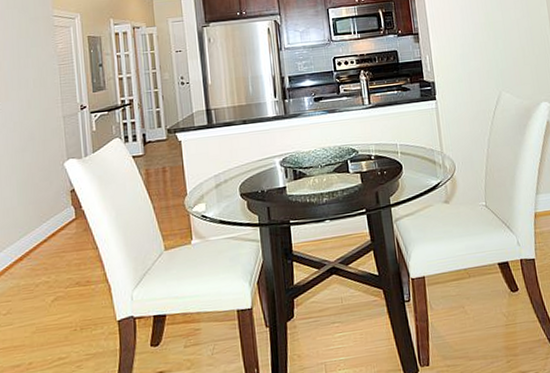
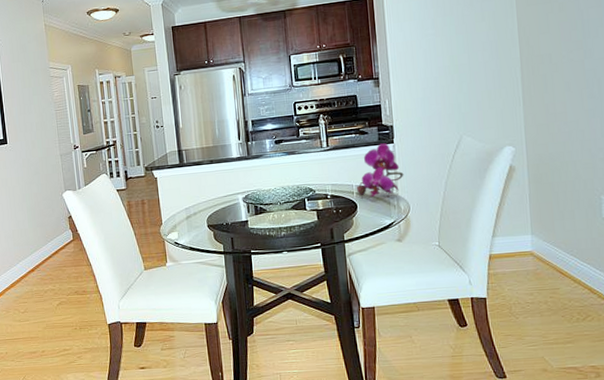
flower: none [400,100,448,157] -> present [356,143,404,198]

